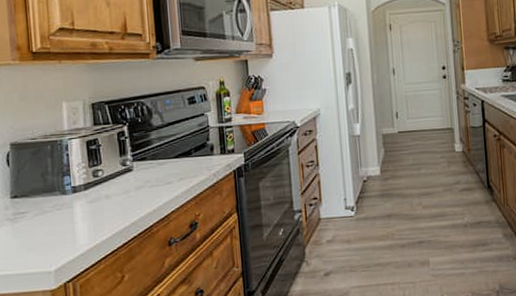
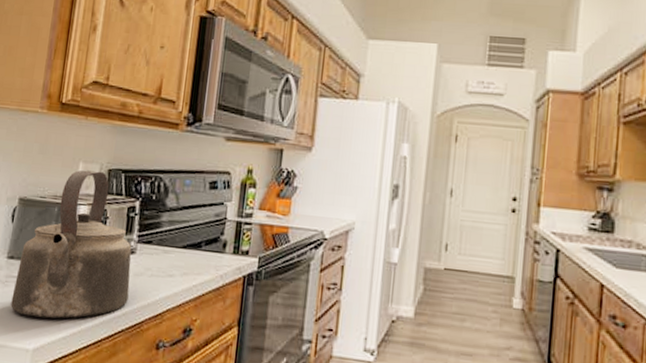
kettle: none [23,106,135,244] -> present [10,170,132,319]

